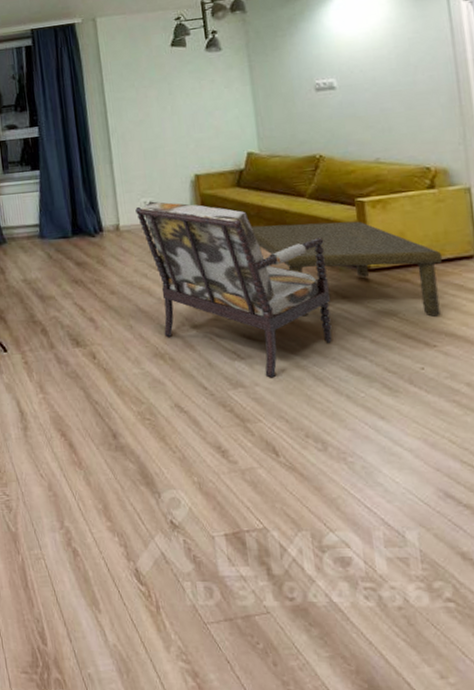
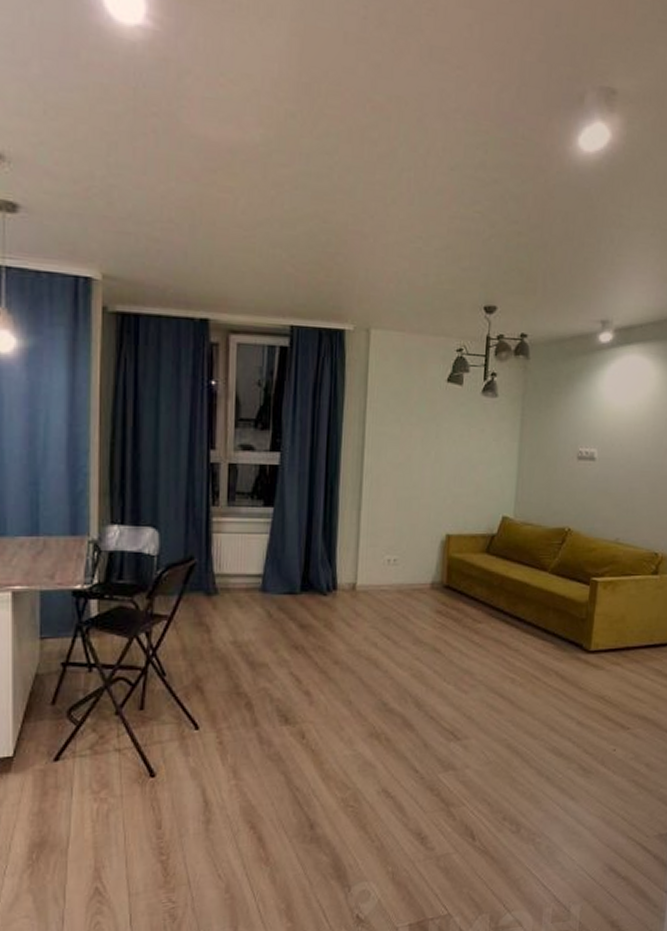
armchair: present [135,201,332,378] -> none [377,560,556,760]
coffee table: present [251,221,443,317] -> none [491,597,651,700]

